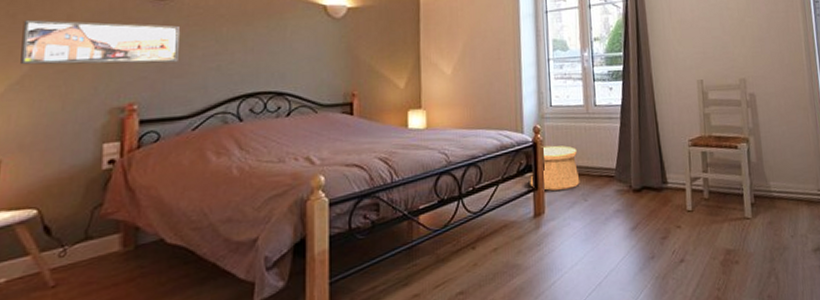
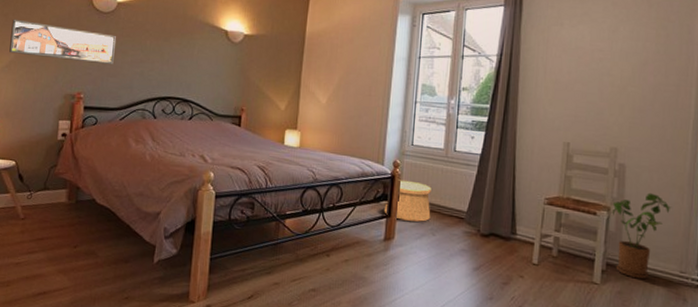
house plant: none [750,117,801,206] -> present [612,192,672,280]

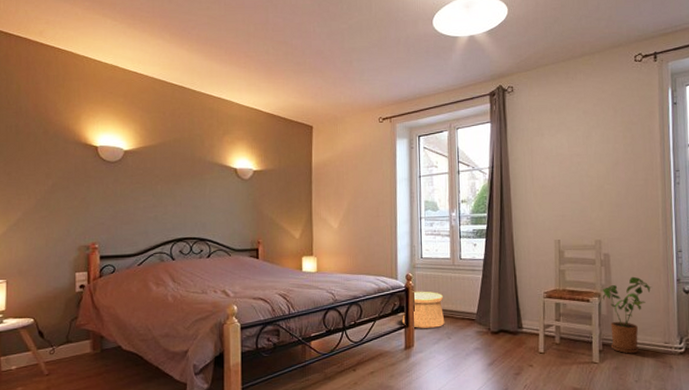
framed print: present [9,19,116,64] -> none [16,176,126,212]

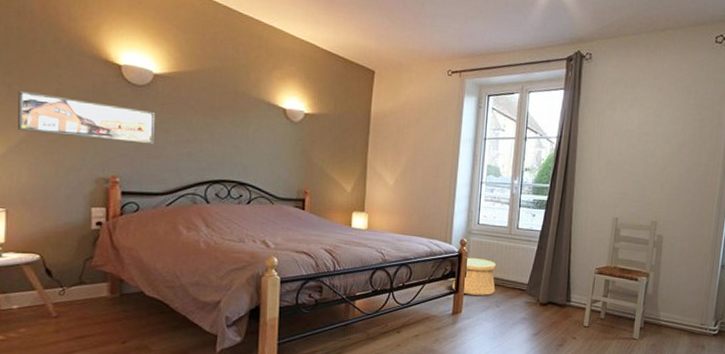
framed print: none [16,176,126,212] -> present [18,90,155,144]
house plant: present [602,276,652,354] -> none [650,259,697,333]

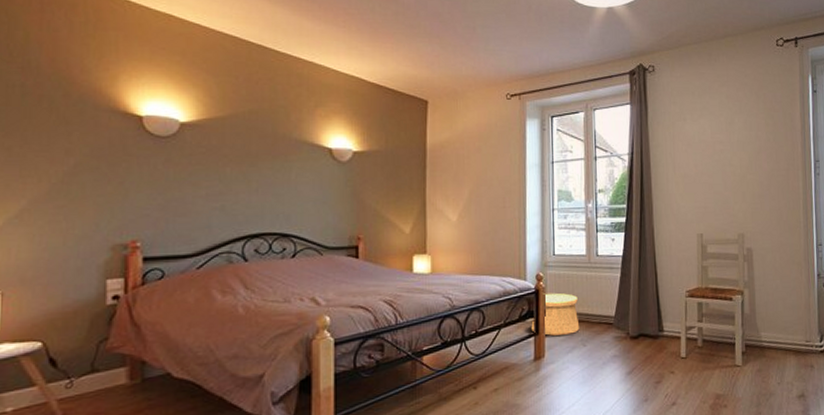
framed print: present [18,90,155,144] -> none [19,153,182,201]

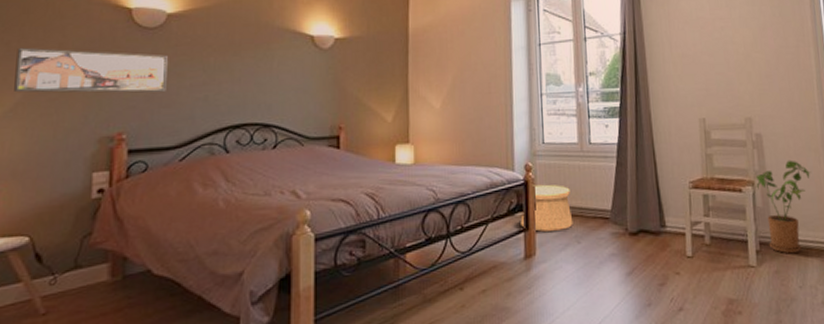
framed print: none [19,153,182,201] -> present [14,47,167,93]
house plant: none [745,272,793,355] -> present [756,160,811,254]

